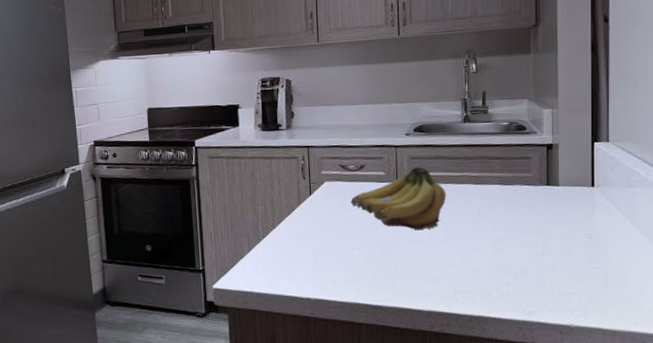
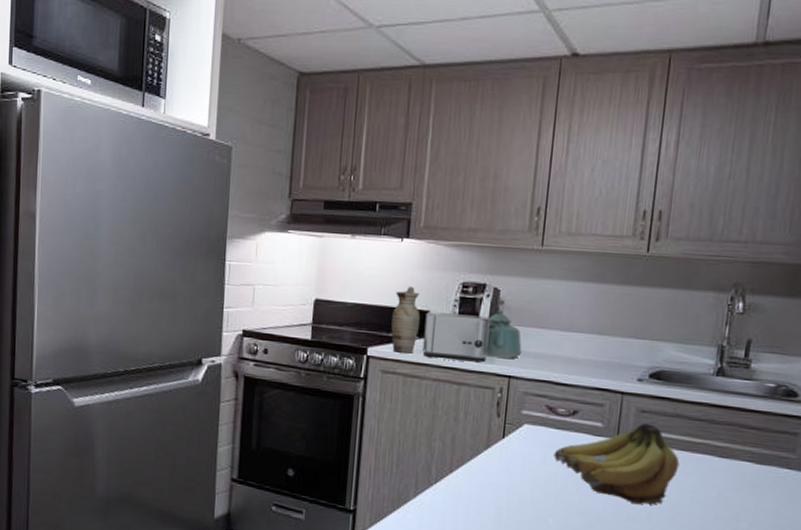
ceramic jug: none [210,87,233,141] -> present [391,285,420,354]
toaster: none [236,102,292,142] -> present [422,312,496,364]
kettle: none [286,88,315,134] -> present [485,300,522,359]

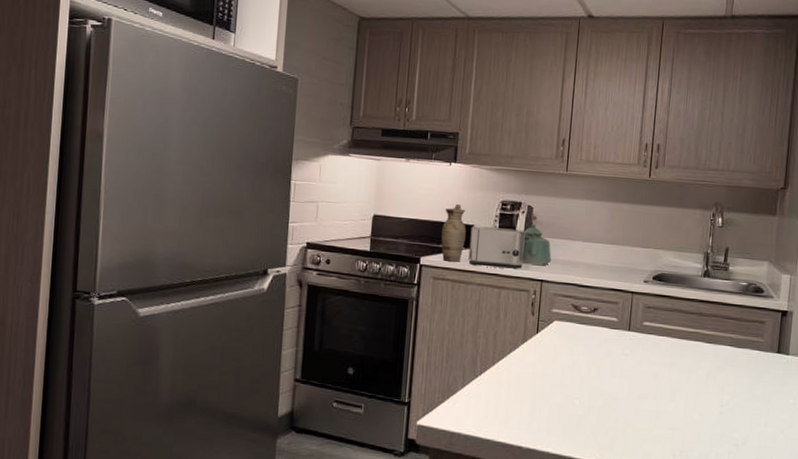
fruit: present [553,423,680,505] -> none [578,317,678,385]

